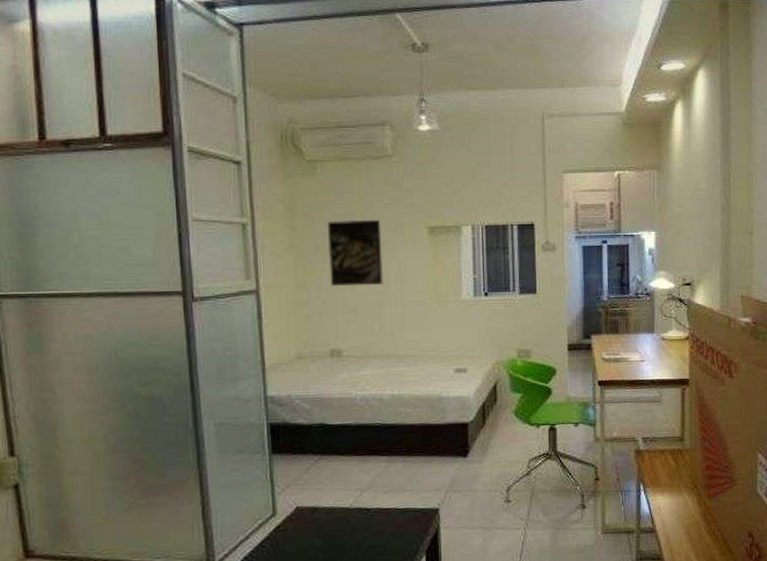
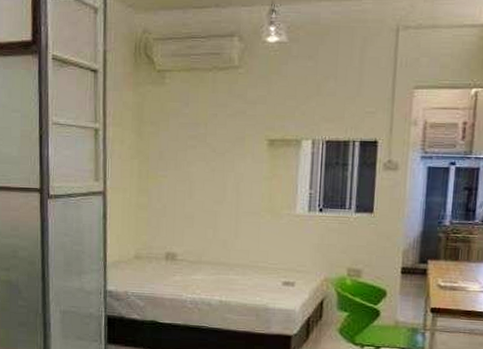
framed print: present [328,219,383,286] -> none [170,129,222,194]

